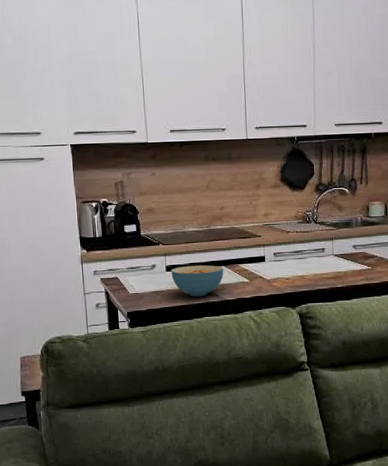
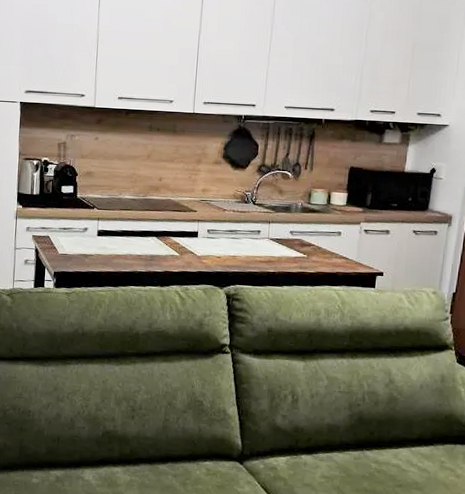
cereal bowl: present [171,265,224,297] -> none [102,232,155,265]

